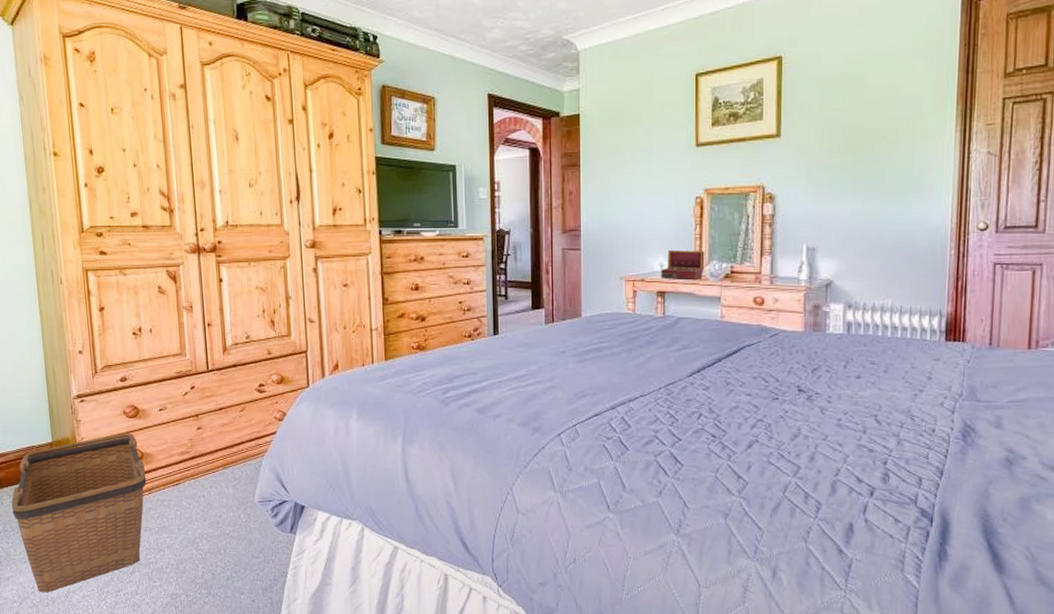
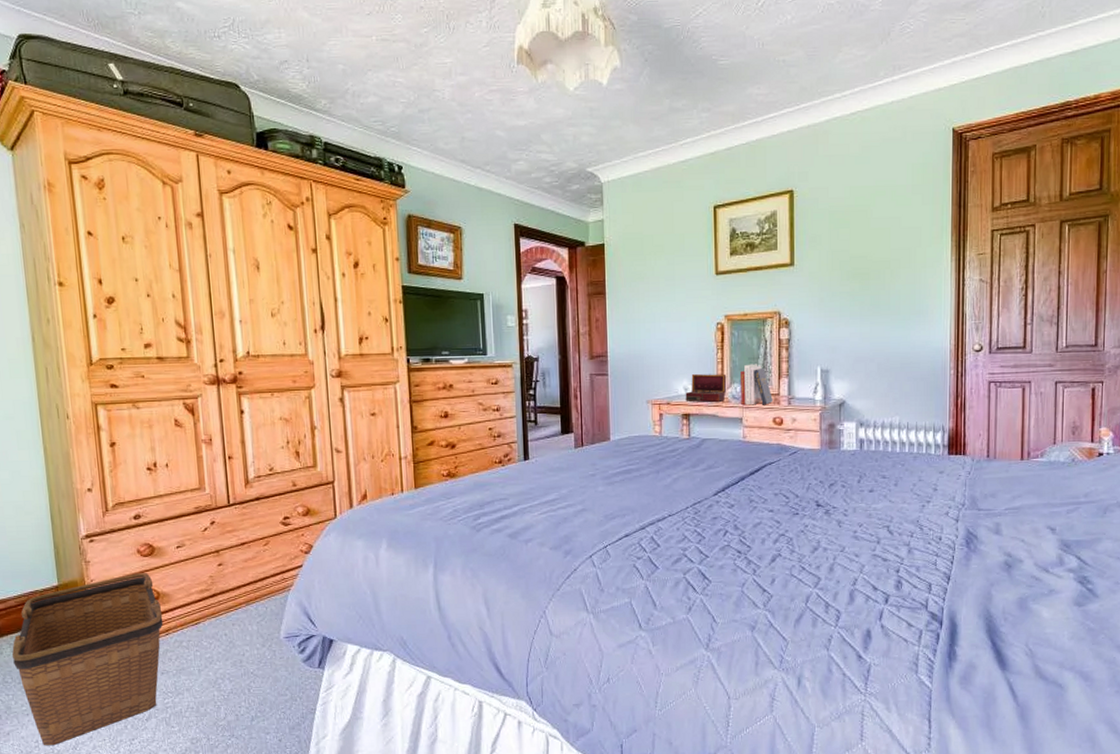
books: none [720,240,754,284] -> present [741,364,773,405]

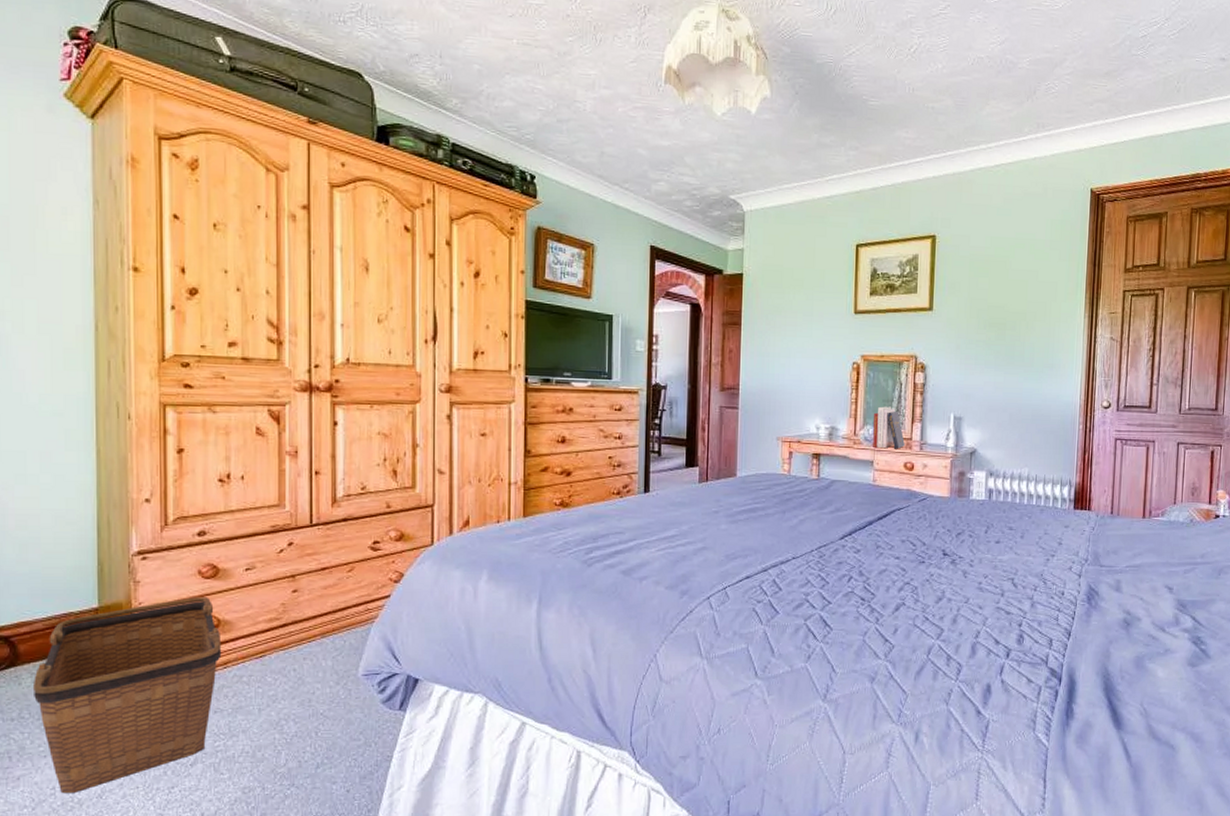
wooden box: present [685,374,727,403] -> none [817,413,860,444]

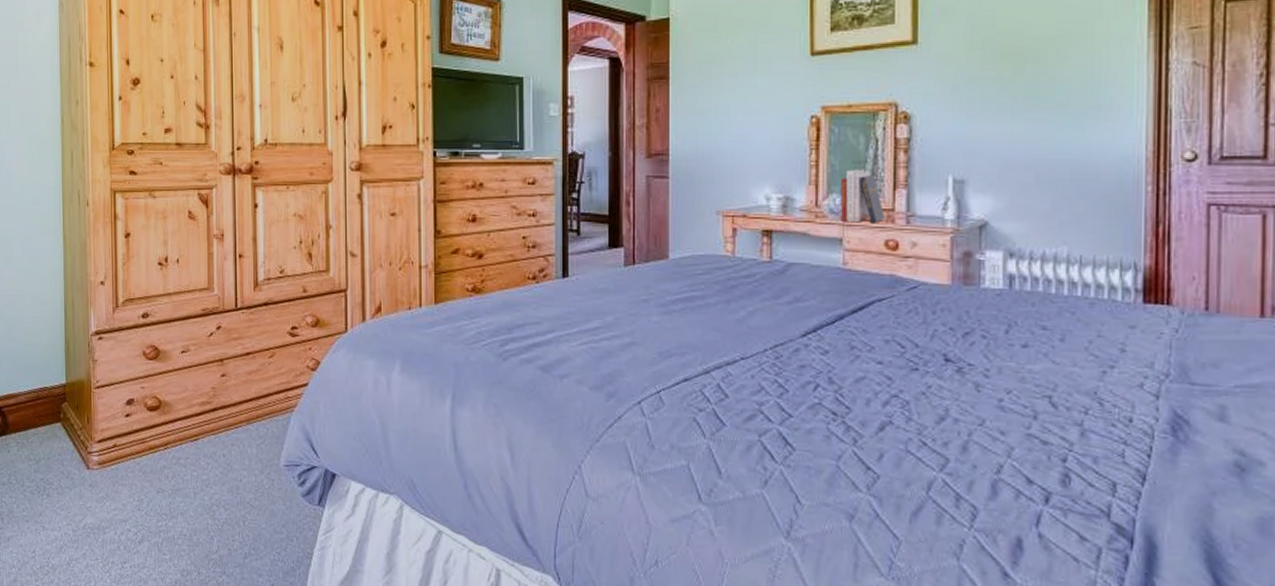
bicycle basket: present [32,597,222,794] -> none [18,377,163,559]

